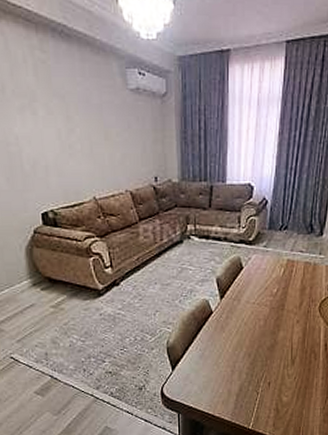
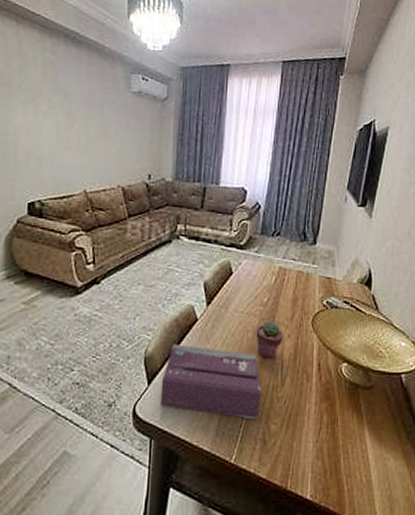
tissue box: none [184,334,274,394] -> present [160,344,262,420]
potted succulent: none [267,309,293,342] -> present [256,320,284,358]

